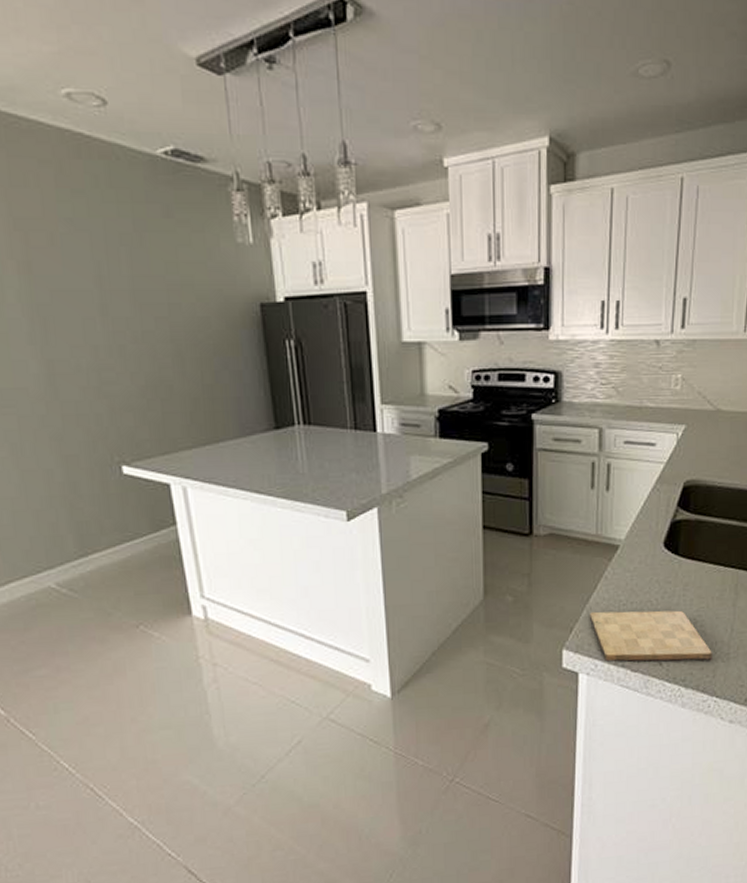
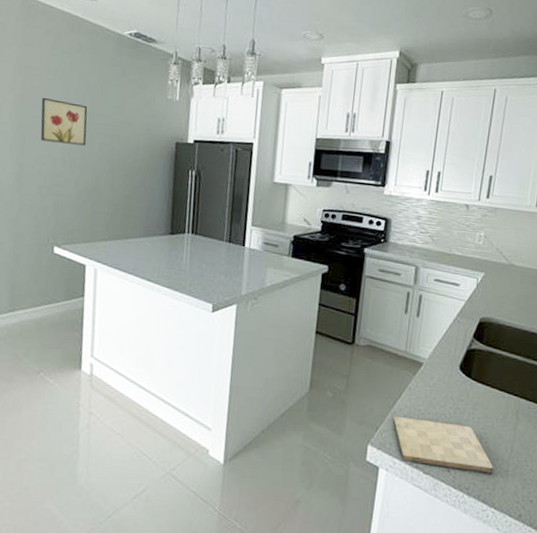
wall art: none [58,260,135,324] -> present [40,97,88,146]

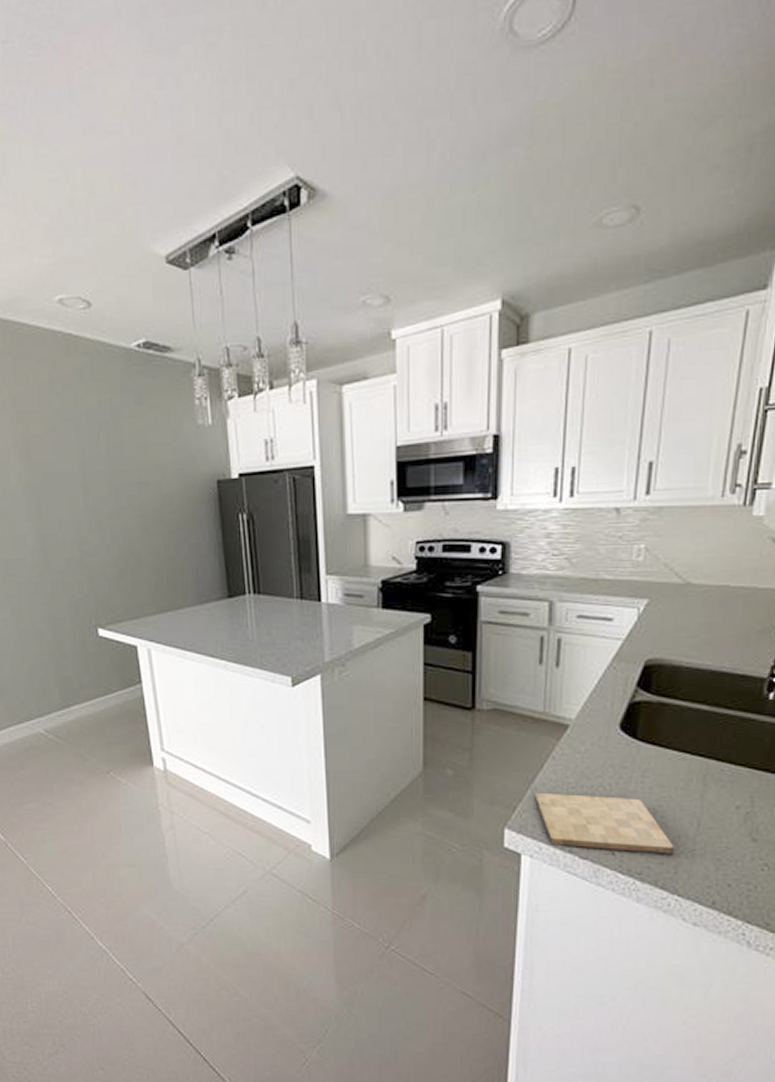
wall art: present [40,97,88,146] -> none [50,447,111,503]

